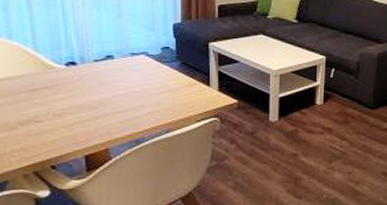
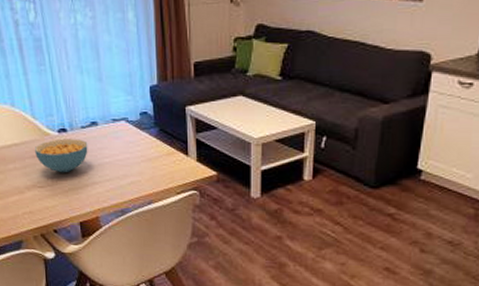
cereal bowl: none [33,72,101,107] -> present [34,138,88,173]

